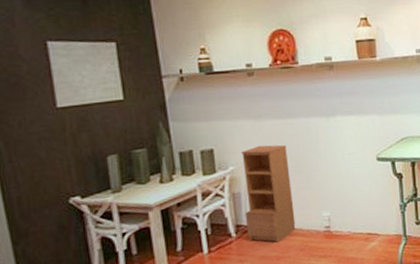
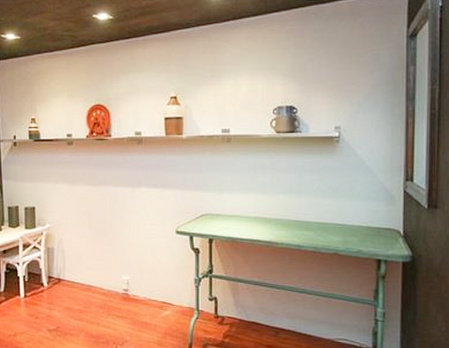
bookcase: present [241,145,296,242] -> none [56,208,98,297]

